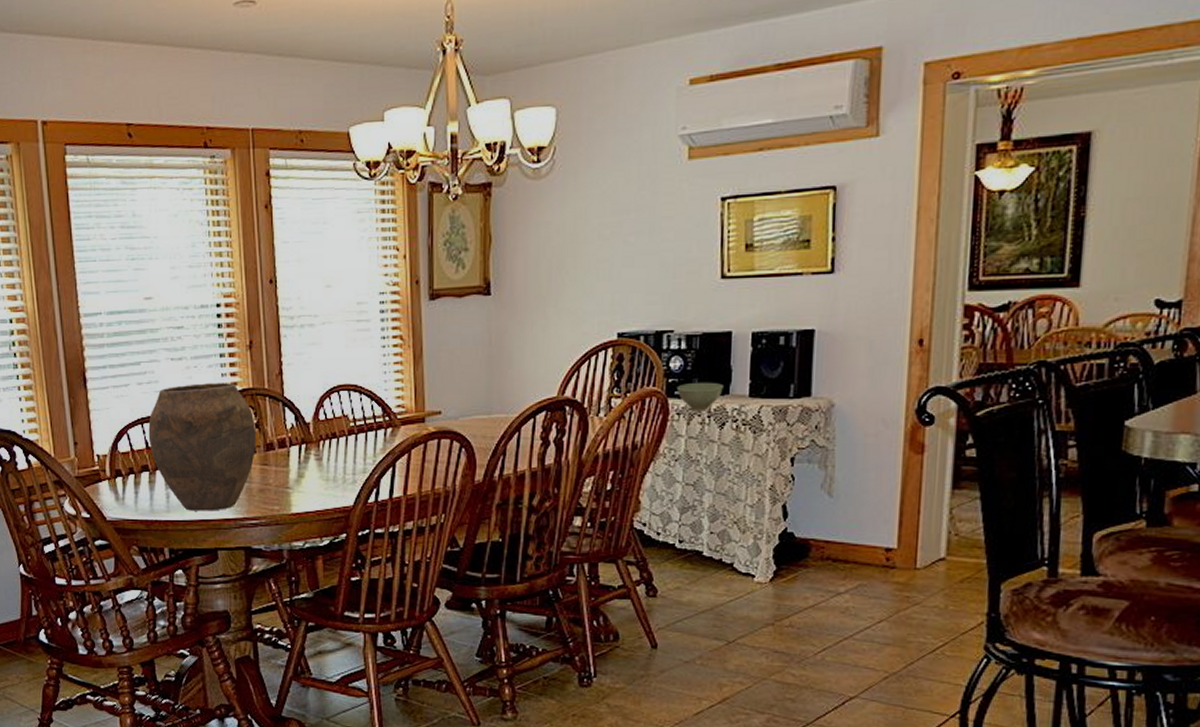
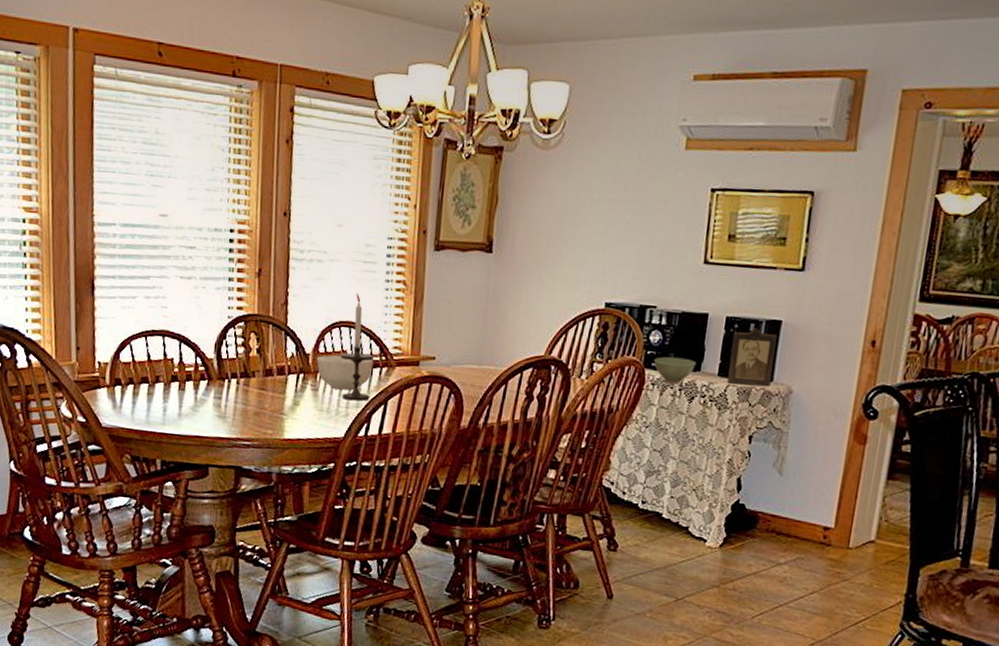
vase: present [148,383,257,511] -> none [151,303,258,429]
bowl: none [317,420,377,456] -> present [316,355,374,391]
candlestick: none [342,354,377,466] -> present [340,293,374,401]
photo frame: none [760,339,811,405] -> present [727,327,778,388]

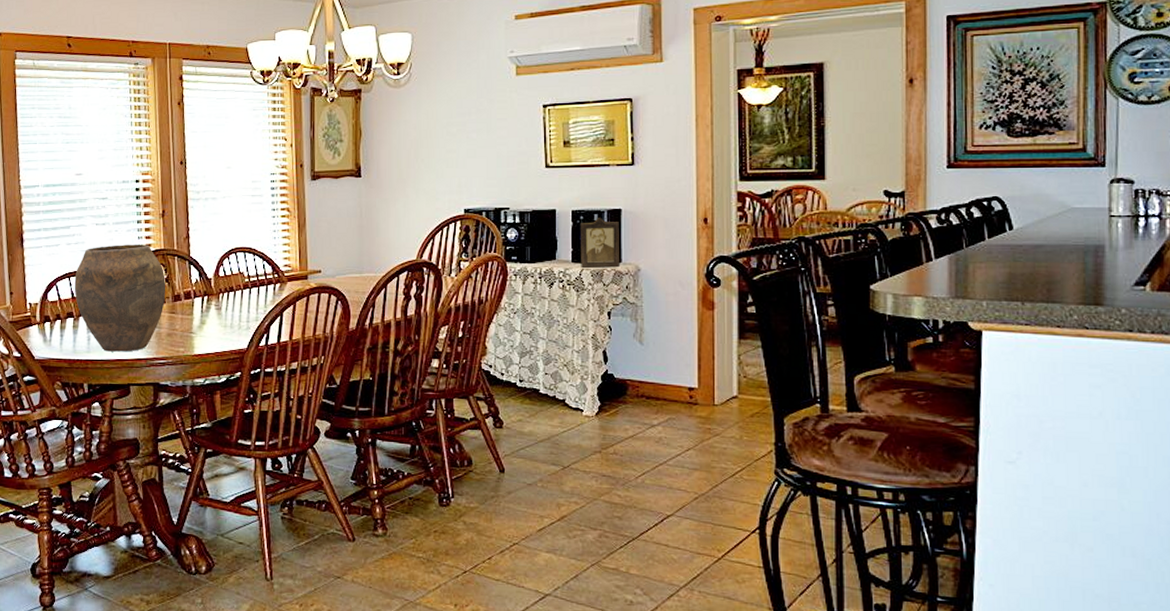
vase: none [151,303,258,429] -> present [74,244,166,352]
bowl: present [316,355,374,391] -> none [217,276,268,307]
candlestick: present [340,293,374,401] -> none [238,222,268,315]
bowl: present [653,356,696,384] -> none [513,249,551,273]

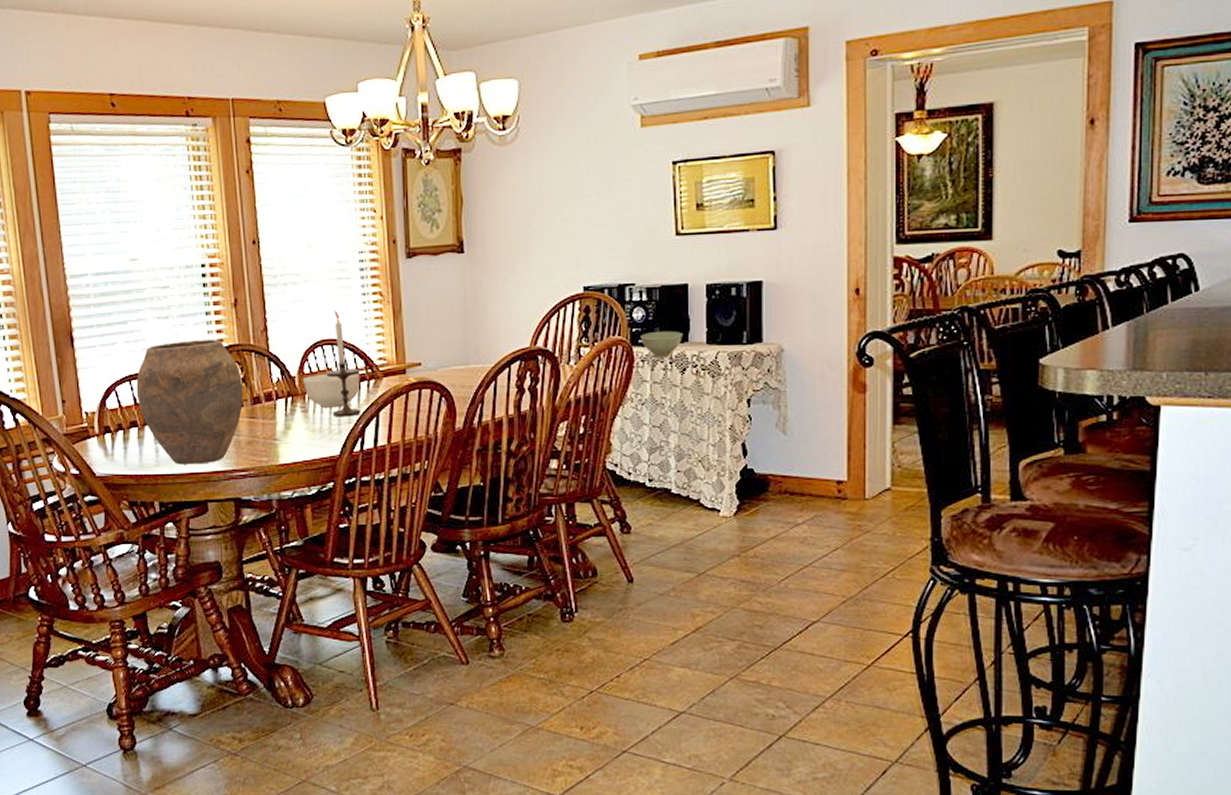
bowl: none [217,276,268,307] -> present [302,373,360,408]
candlestick: none [238,222,268,315] -> present [326,310,361,417]
bowl: none [513,249,551,273] -> present [640,330,683,358]
photo frame: present [580,217,619,269] -> none [715,290,760,351]

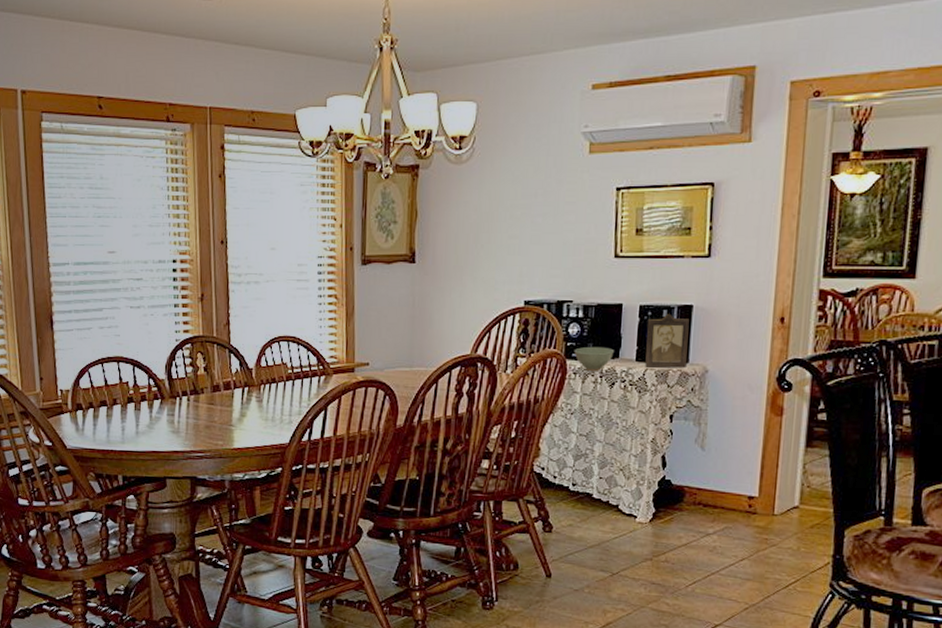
vase: present [136,340,244,465] -> none [107,329,205,444]
bowl: present [302,373,360,408] -> none [259,367,312,400]
candlestick: present [326,310,361,417] -> none [281,309,312,409]
photo frame: none [715,290,760,351] -> present [645,313,690,369]

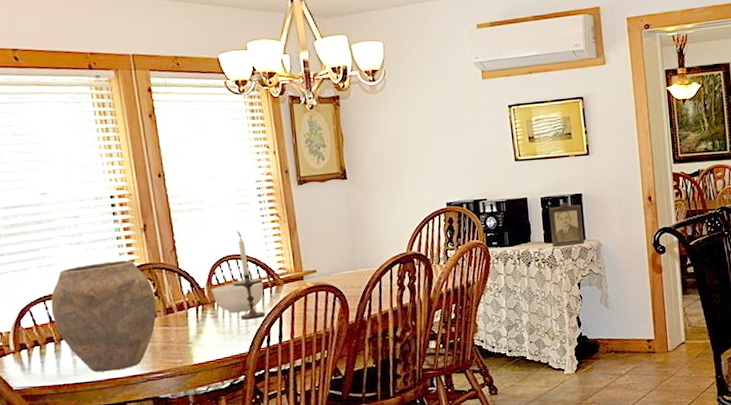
vase: none [107,329,205,444] -> present [50,260,157,373]
bowl: none [259,367,312,400] -> present [211,282,264,313]
candlestick: none [281,309,312,409] -> present [232,230,266,320]
bowl: present [574,346,614,372] -> none [493,234,526,256]

